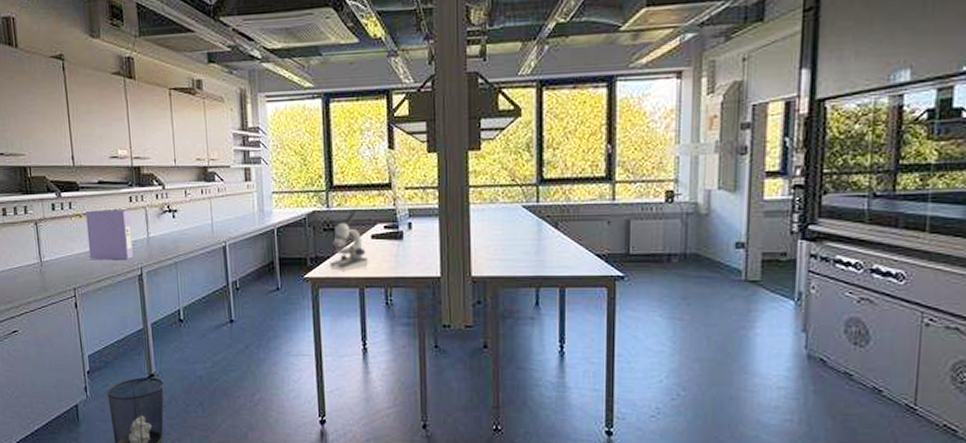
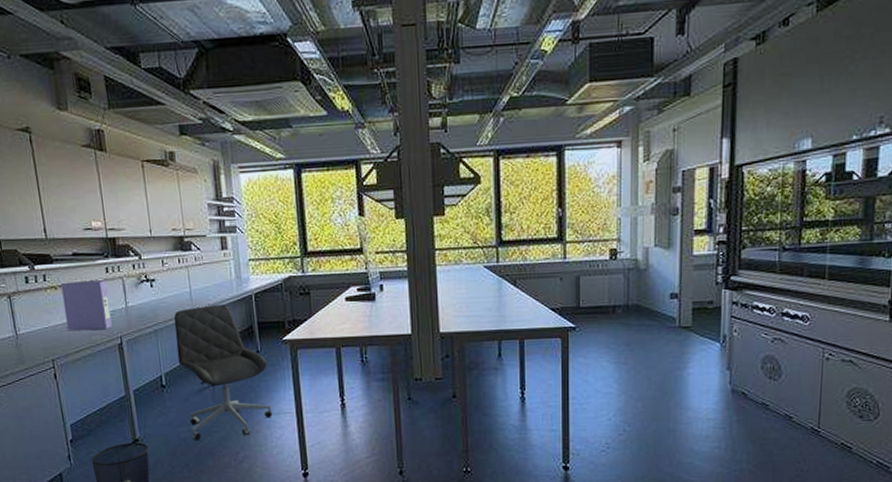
office chair: none [194,238,291,380] -> present [173,304,273,441]
microscope: present [330,208,368,273] -> none [307,272,343,334]

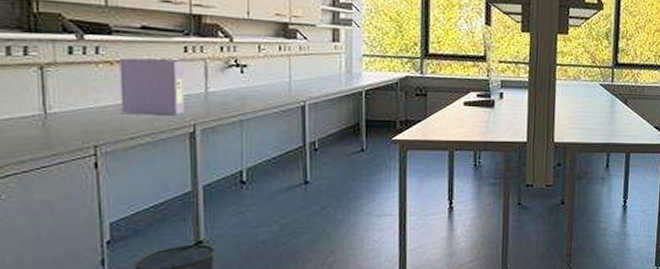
office chair: present [173,304,273,441] -> none [265,98,372,244]

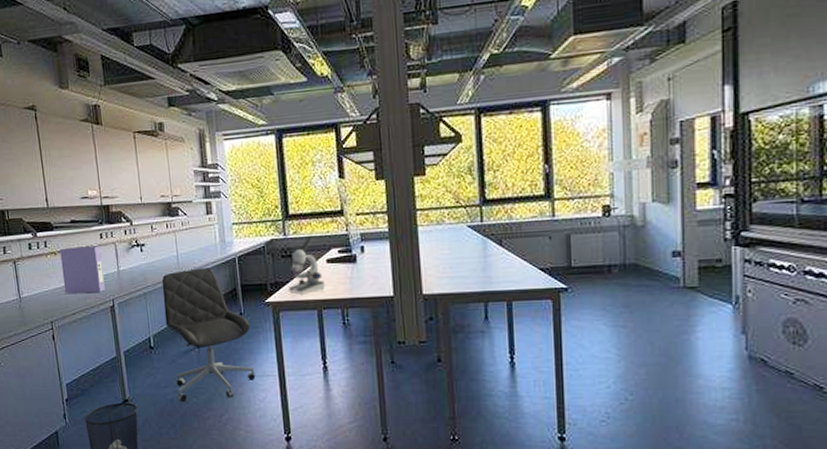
office chair: none [265,98,372,244] -> present [161,267,256,403]
microscope: none [420,76,459,136] -> present [289,235,325,296]

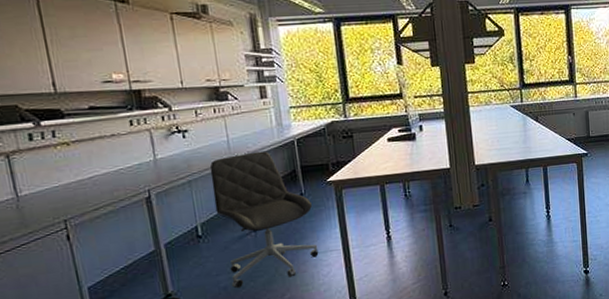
binder: present [60,245,105,293] -> none [74,133,138,188]
microscope: present [289,235,325,296] -> none [351,116,387,173]

